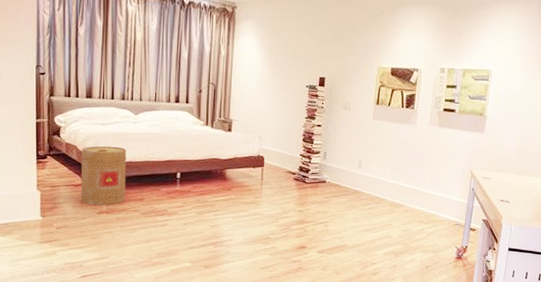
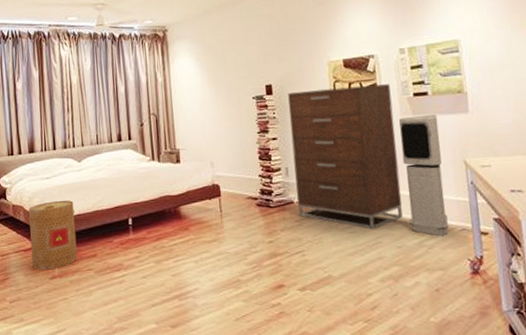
dresser: none [329,88,426,214] -> present [288,84,403,229]
air purifier: none [417,127,459,226] -> present [399,114,448,236]

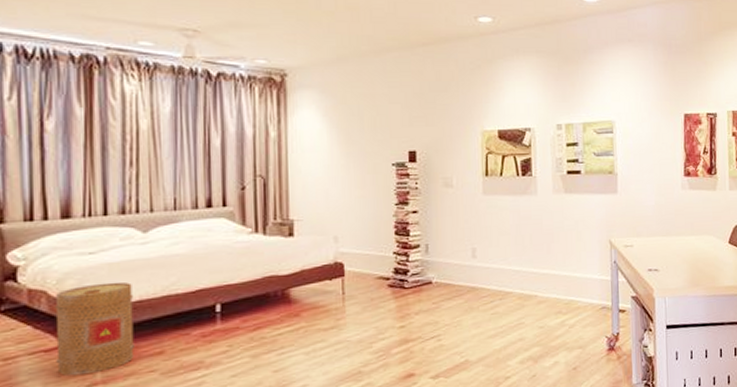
dresser: present [288,84,403,229] -> none [434,159,548,310]
air purifier: present [399,114,448,236] -> none [550,193,590,314]

